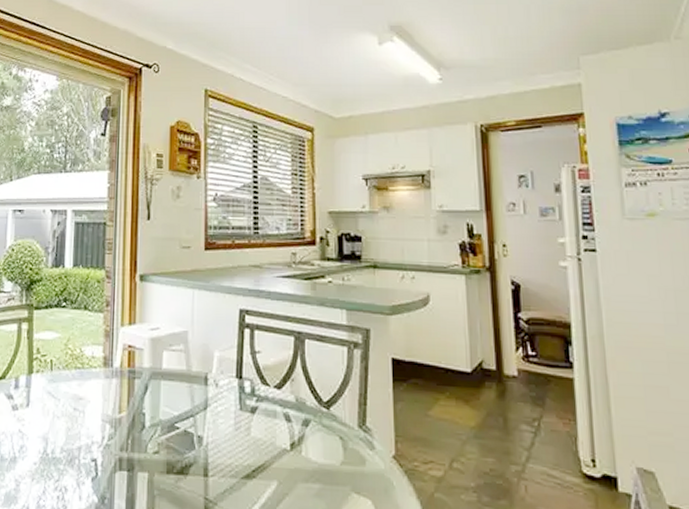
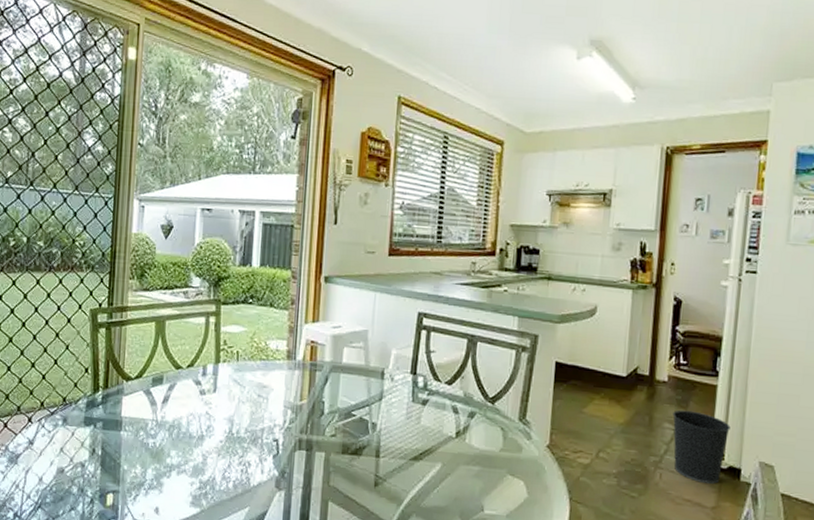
wastebasket: none [529,408,597,497] -> present [673,410,730,484]

